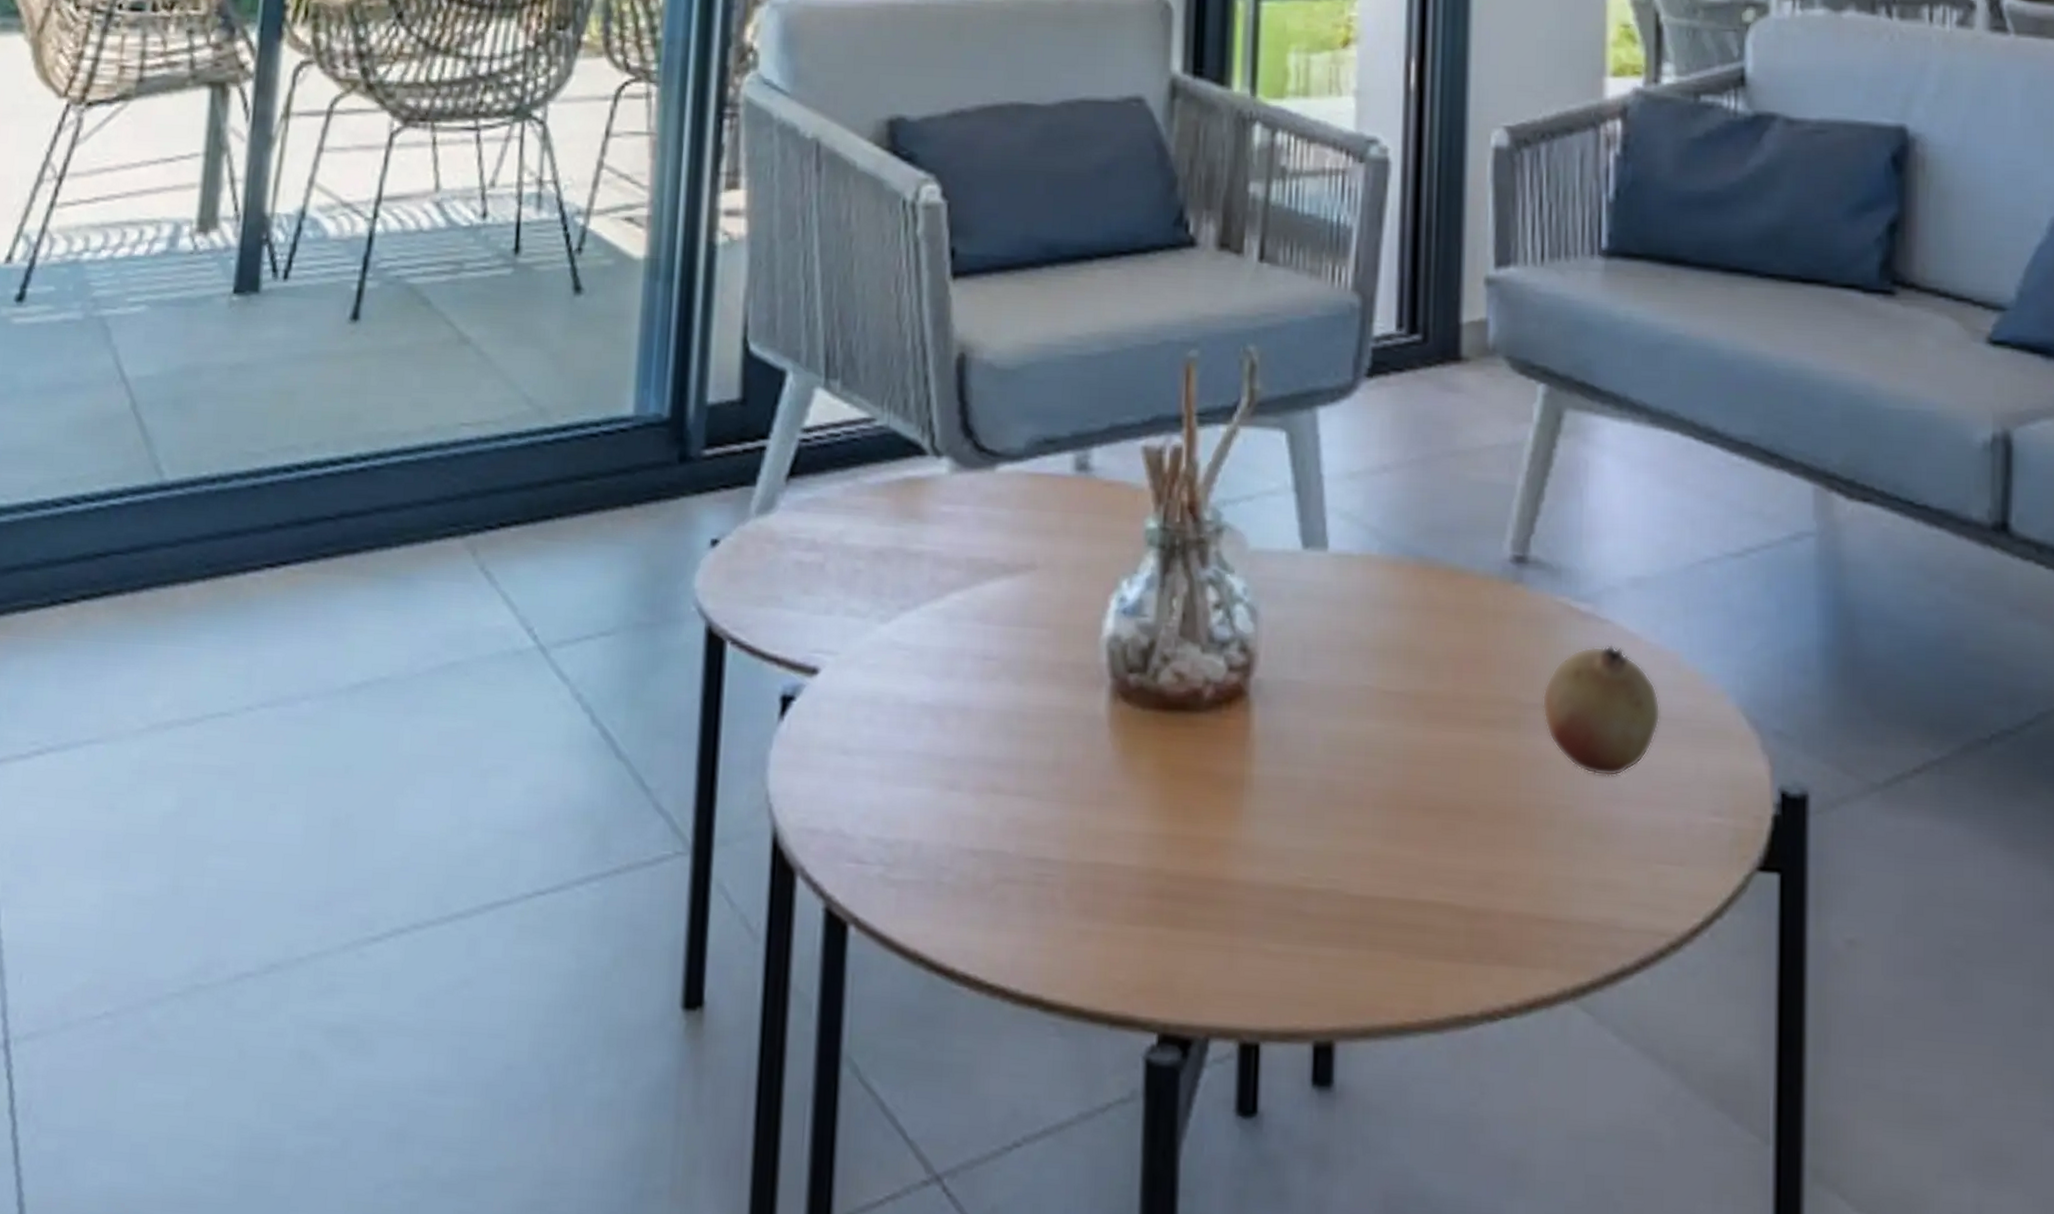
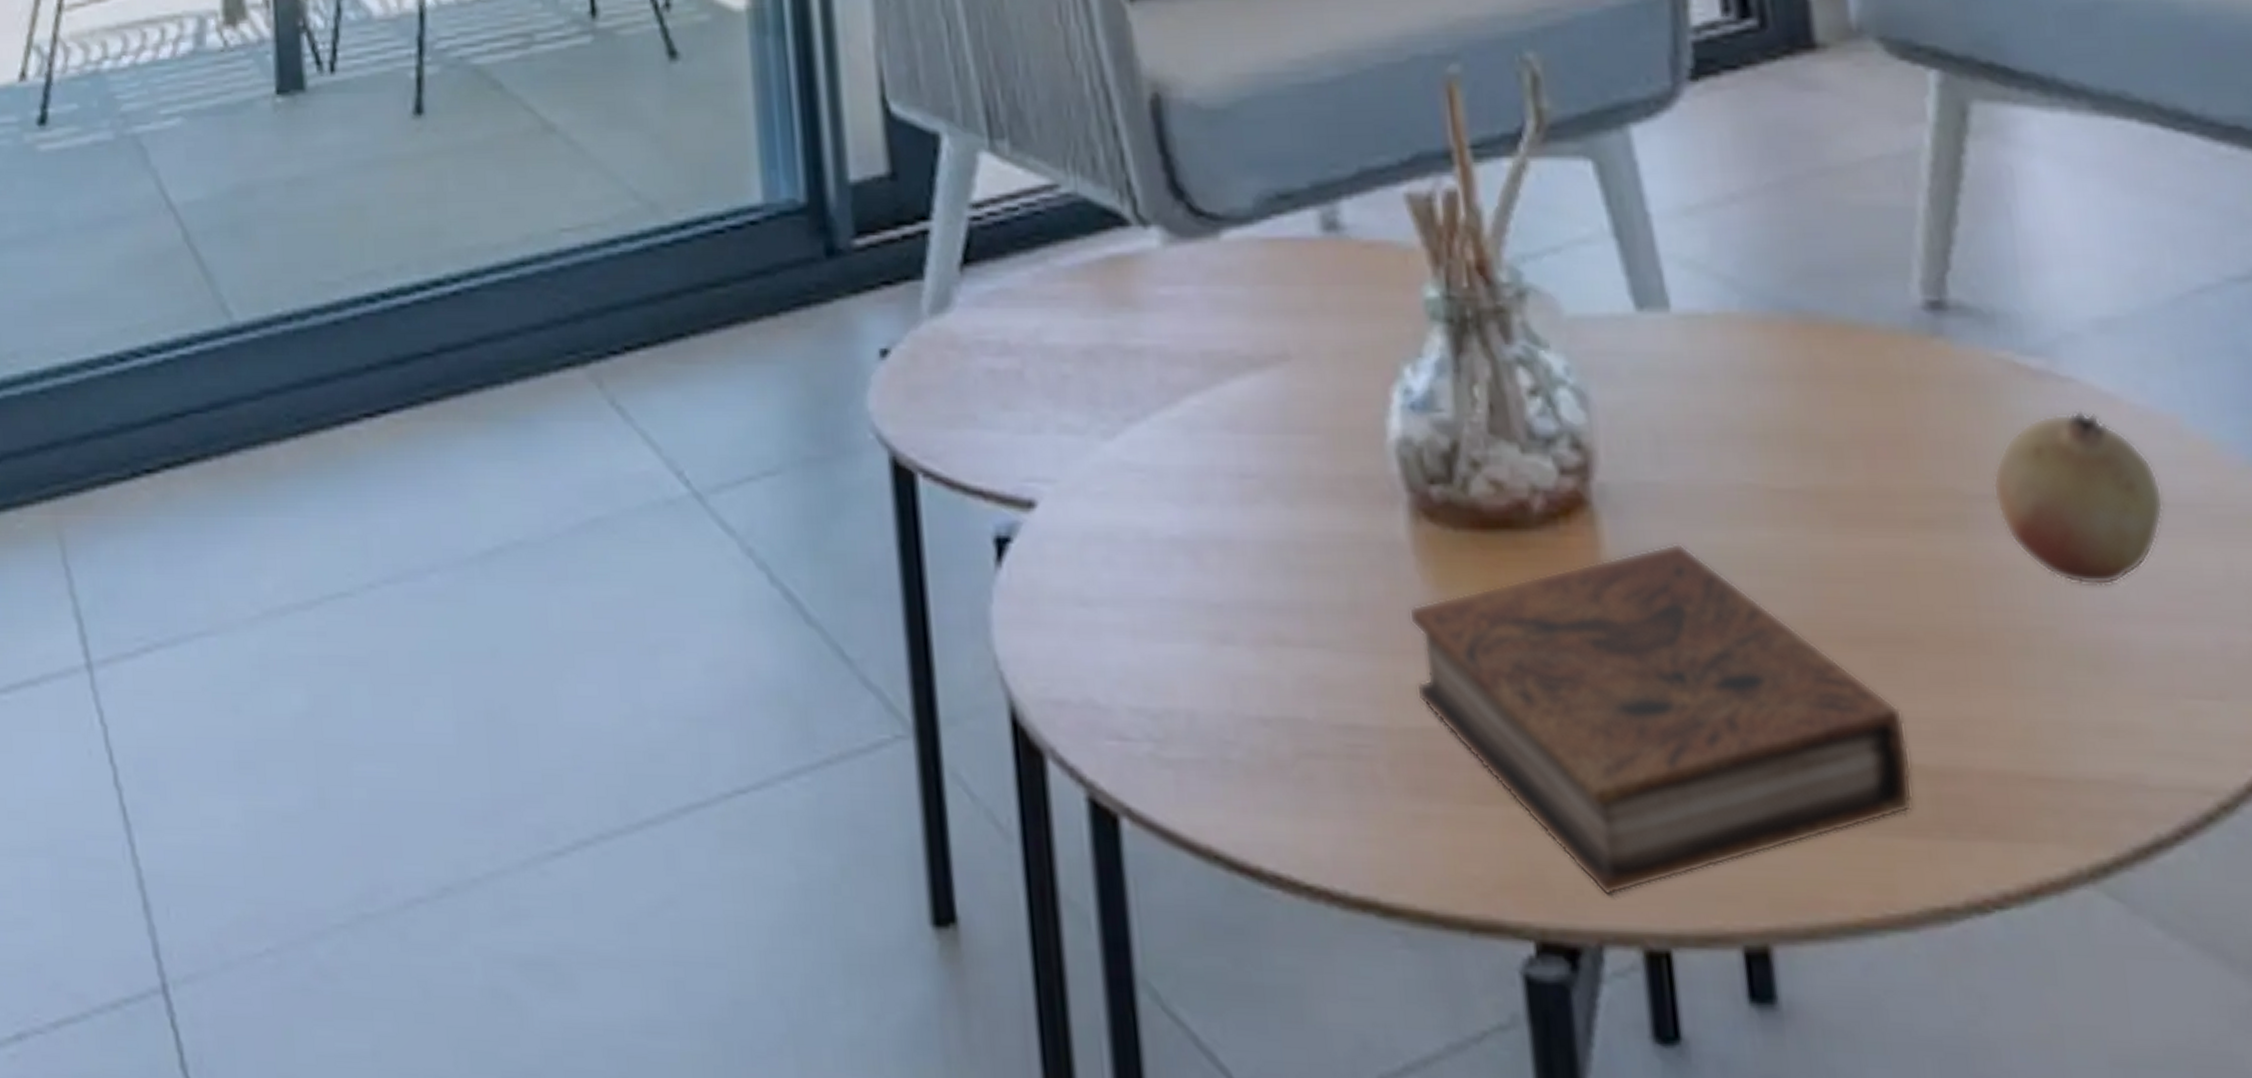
book: none [1095,728,1456,999] -> present [1408,543,1914,896]

